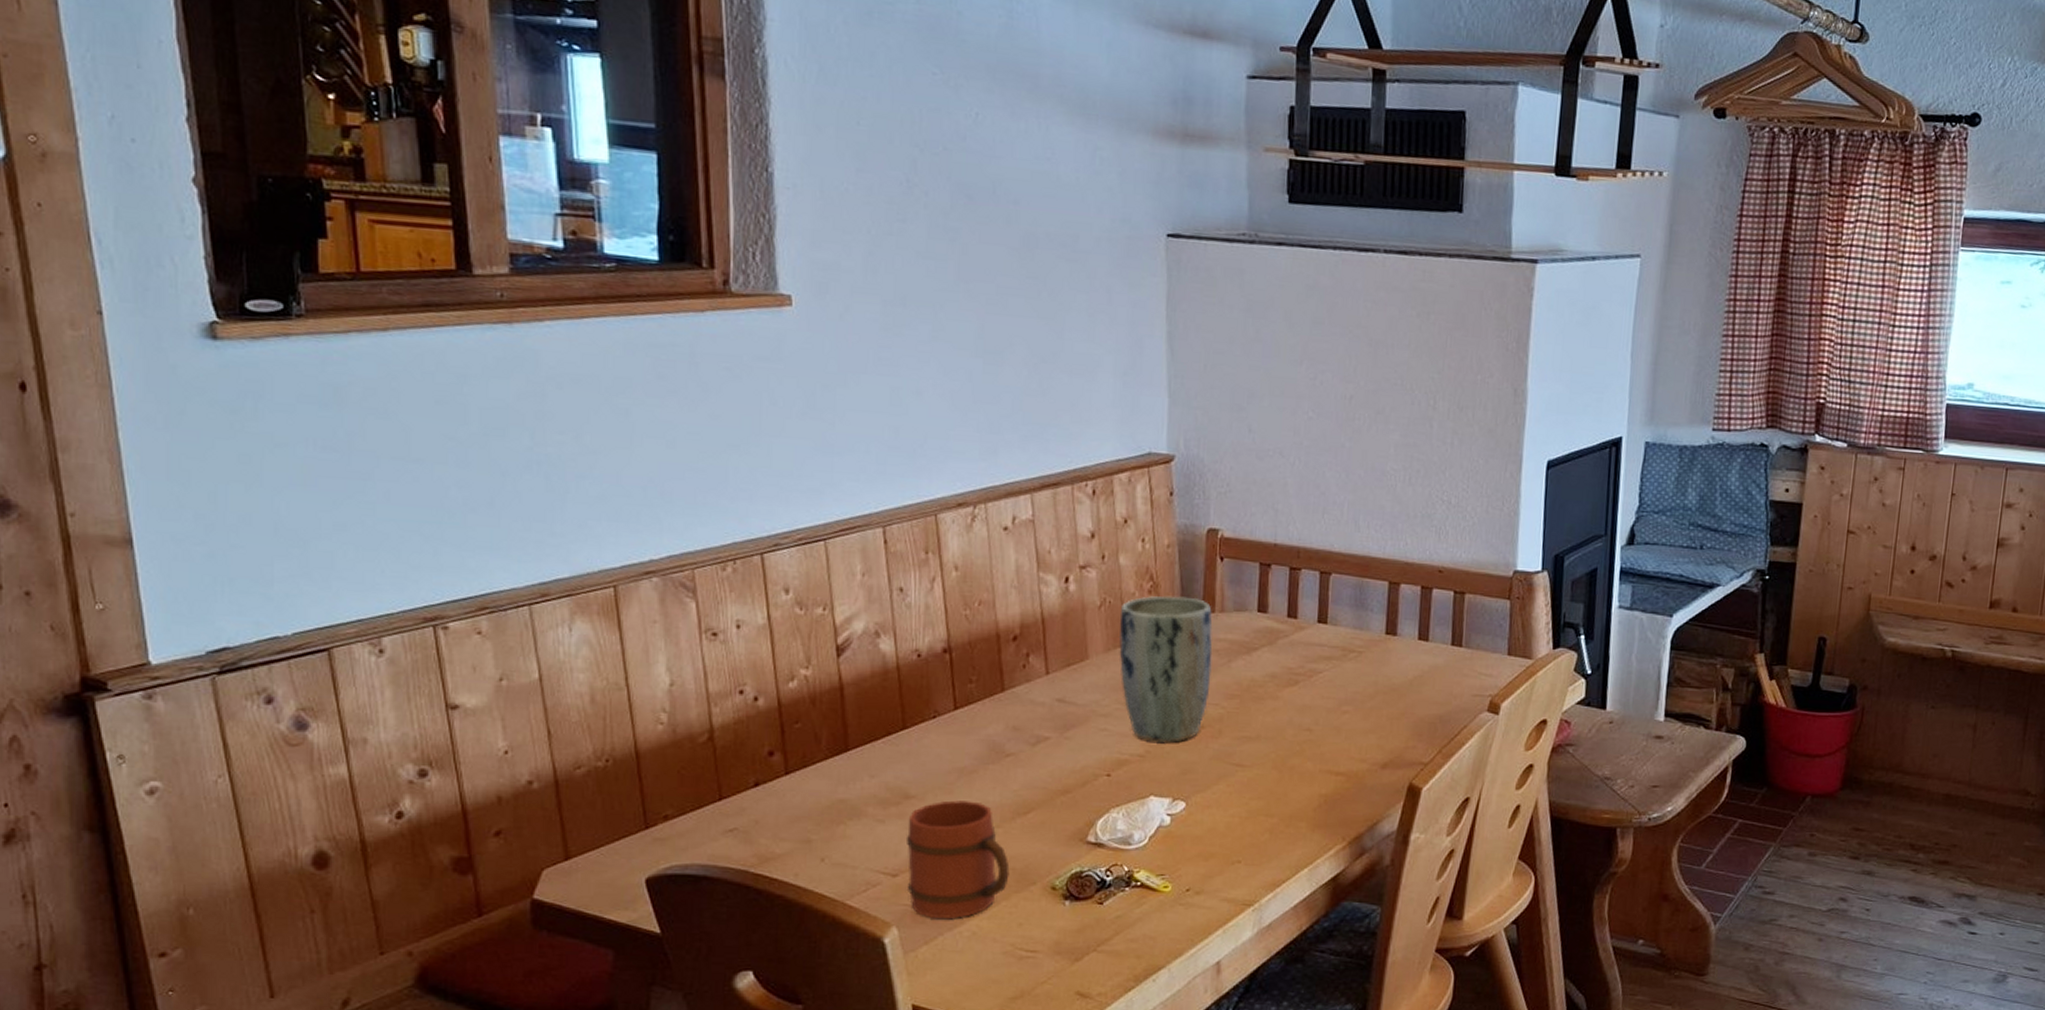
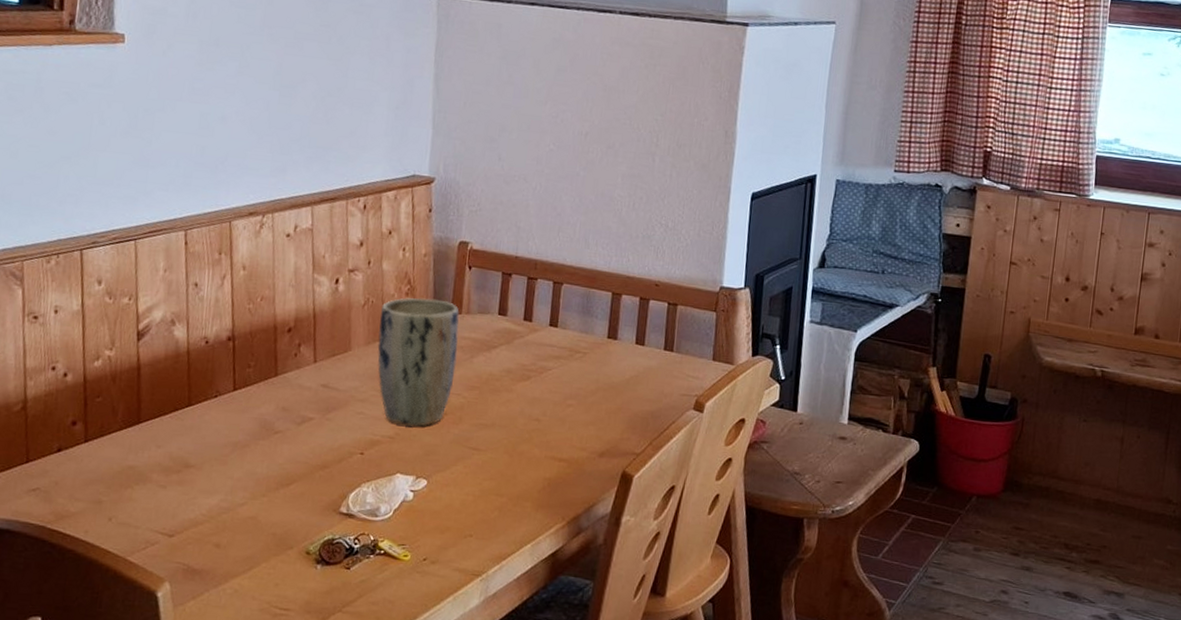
mug: present [905,800,1010,918] -> none [180,470,271,577]

